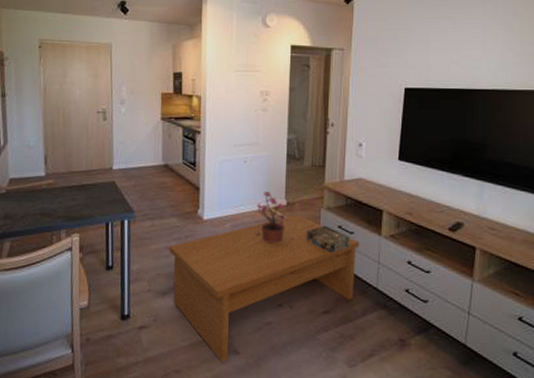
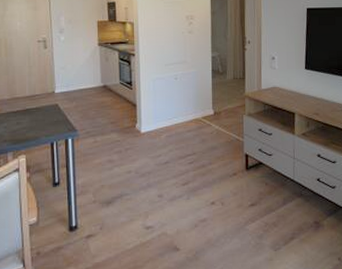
coffee table: present [169,215,359,363] -> none [111,122,277,260]
potted plant: present [255,192,294,244] -> none [187,104,222,149]
decorative box: present [306,225,350,253] -> none [232,129,269,153]

